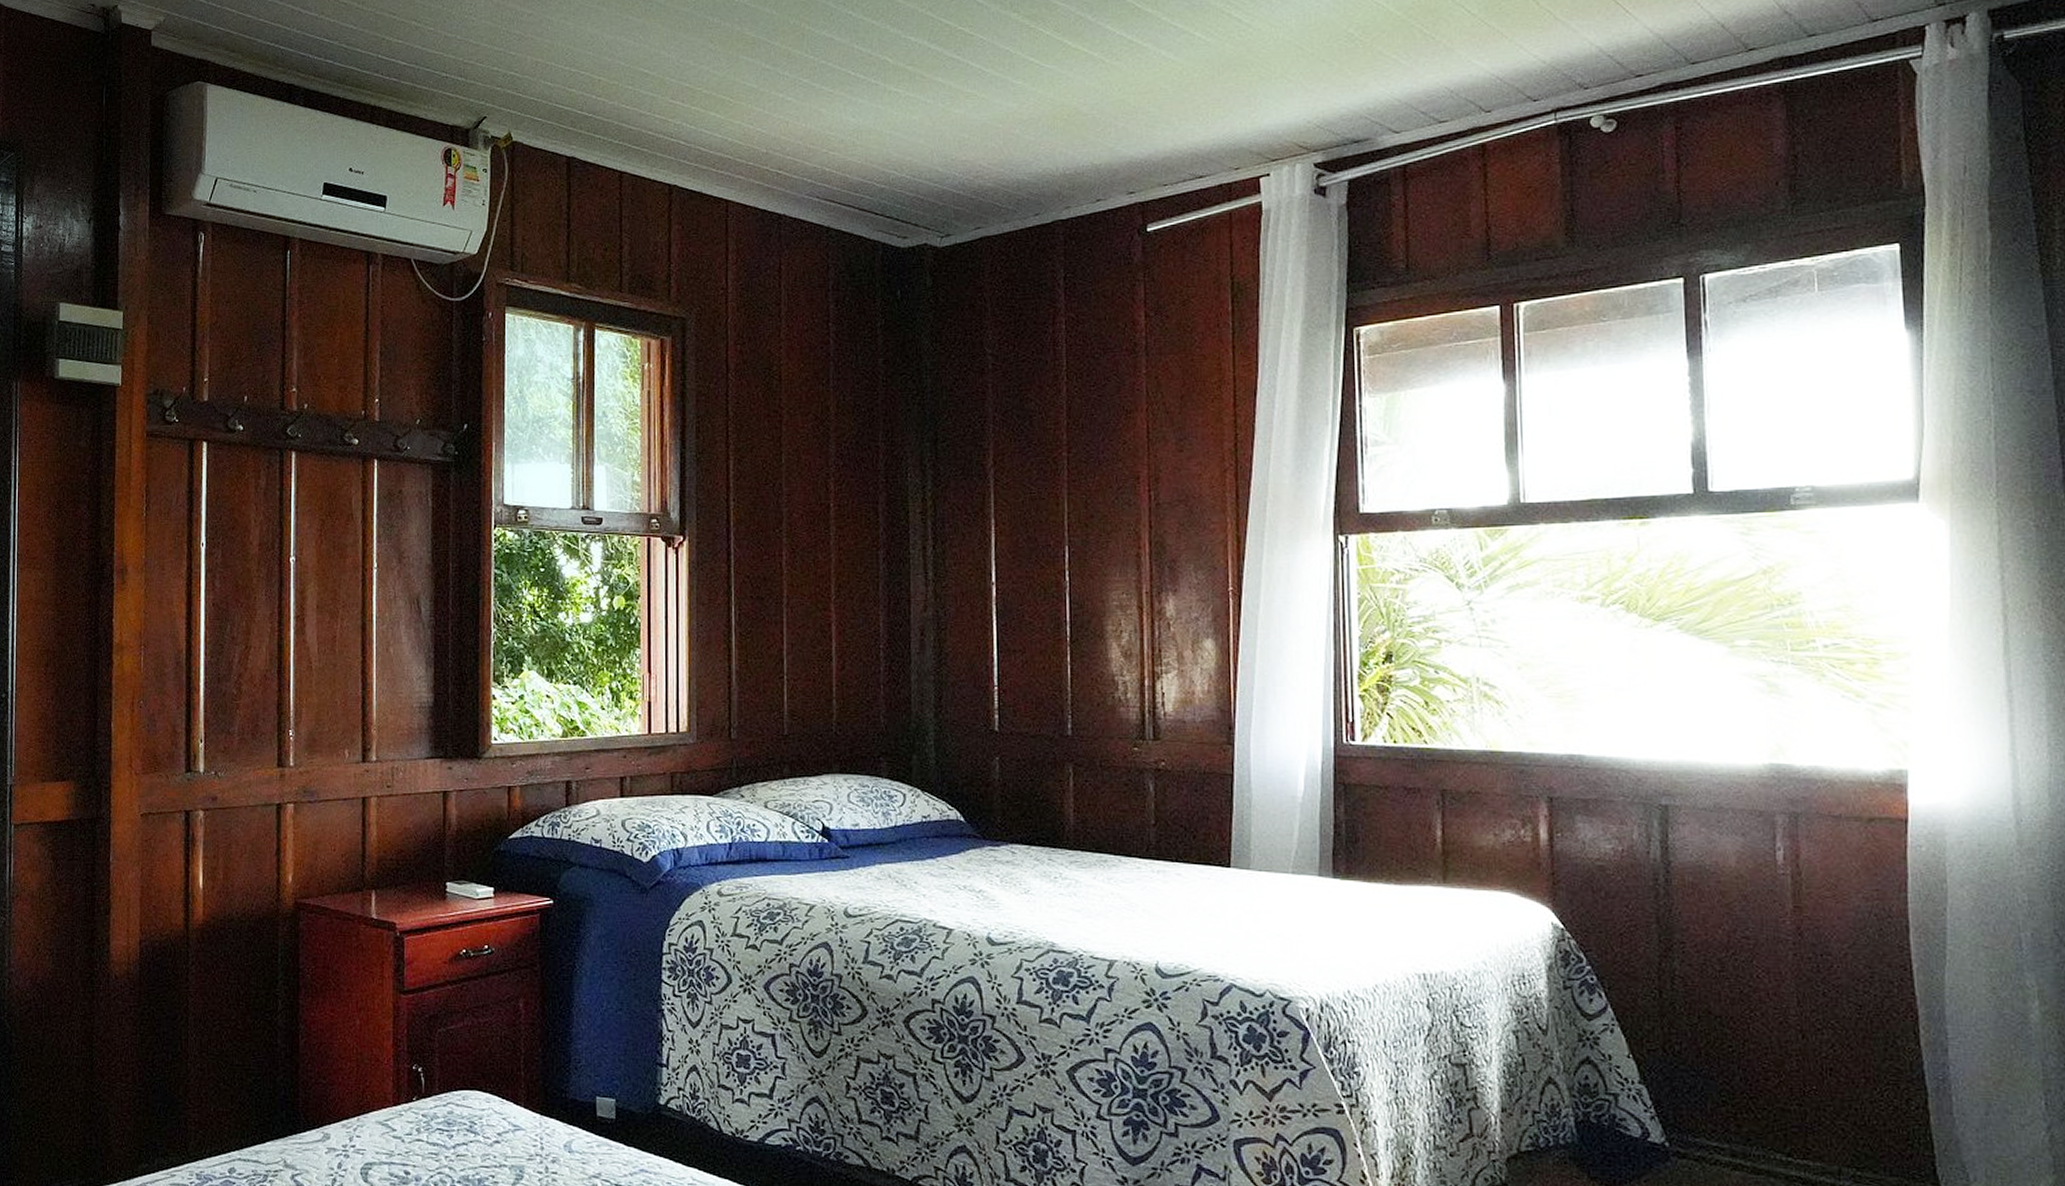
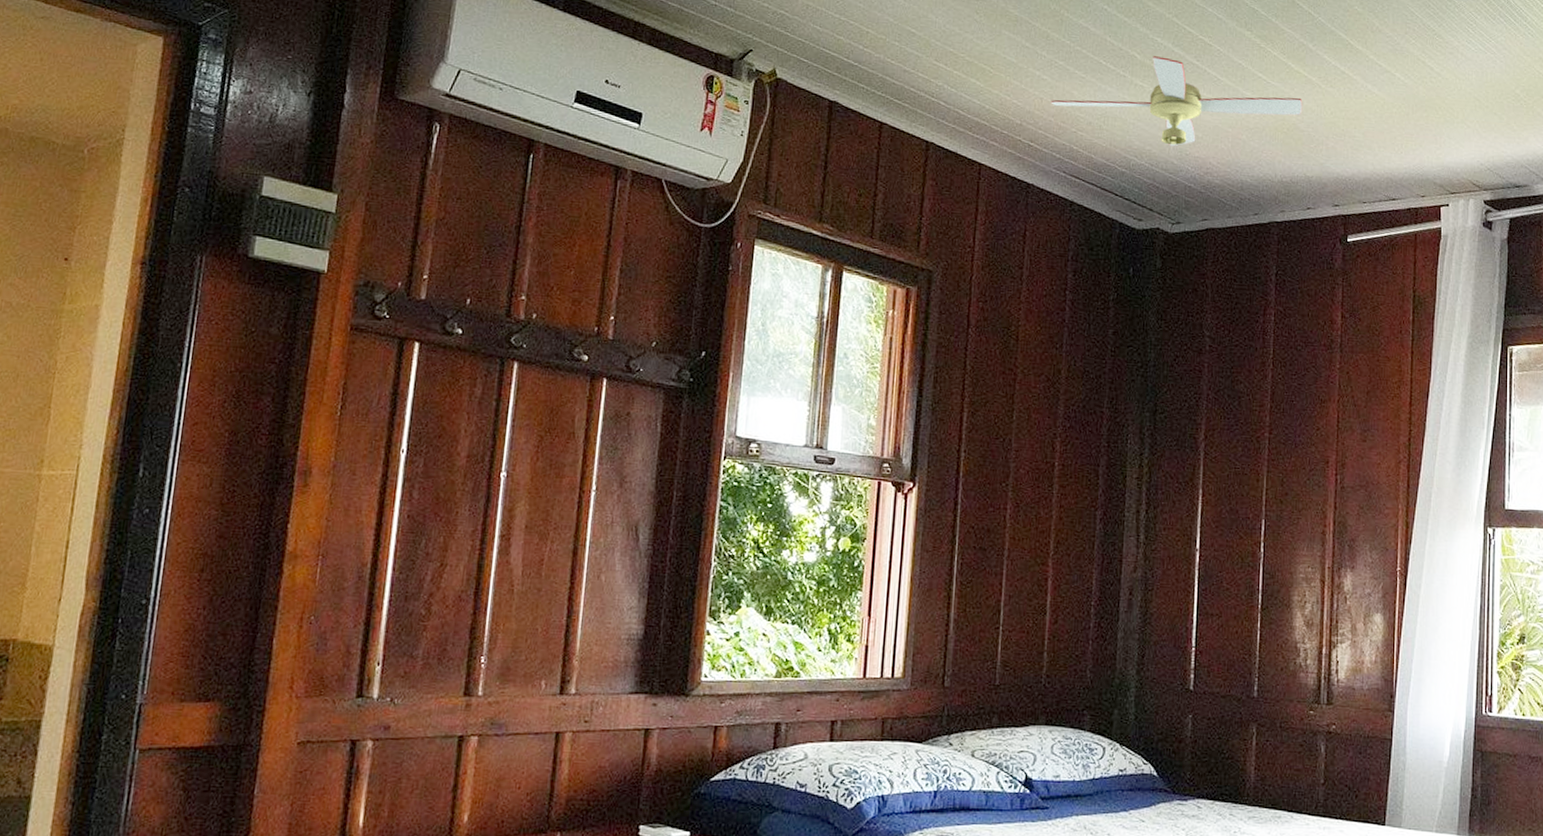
ceiling fan: none [797,56,1084,154] -> present [1050,56,1303,147]

